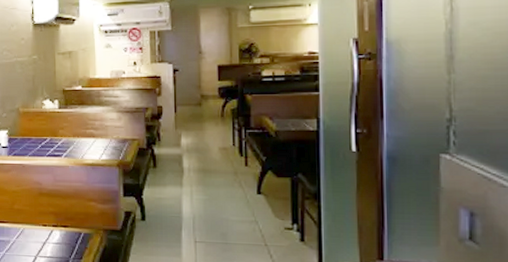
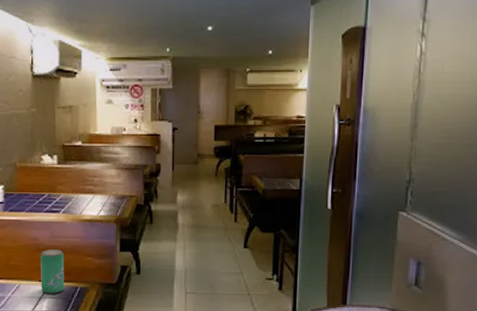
beverage can: none [44,193,68,239] -> present [41,249,65,294]

